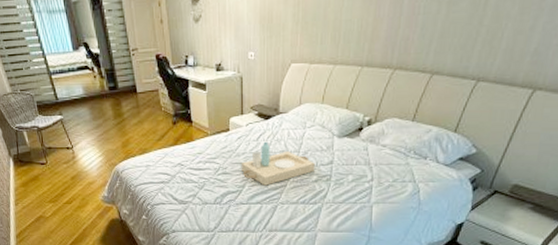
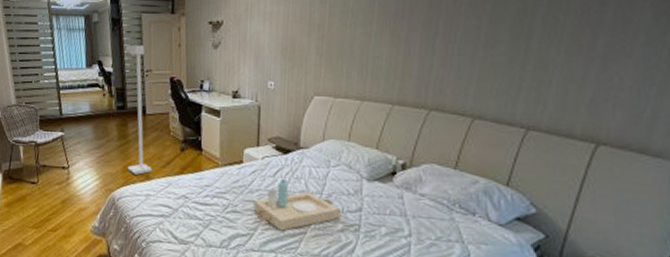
floor lamp: none [108,23,149,149] -> present [125,45,152,175]

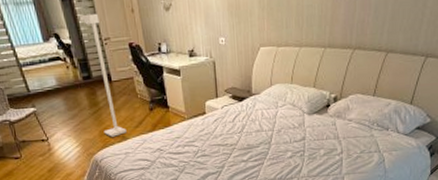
serving tray: present [253,178,341,231] -> none [219,122,289,165]

